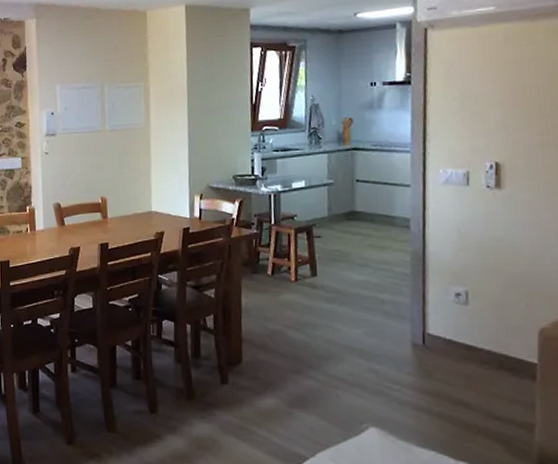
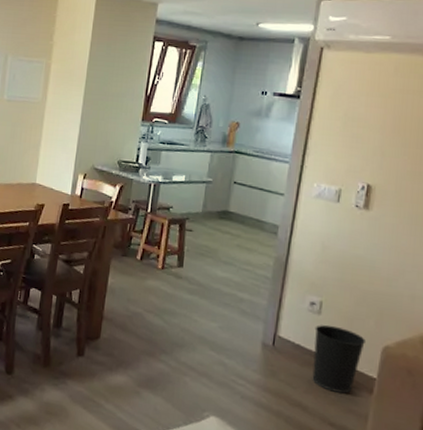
wastebasket: none [464,314,521,384] -> present [312,325,367,394]

